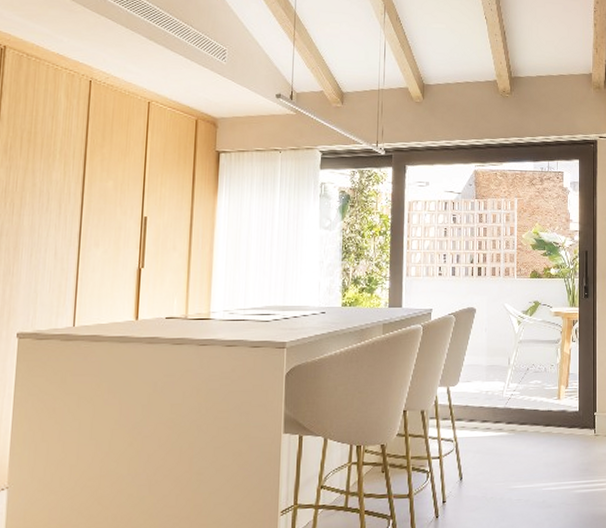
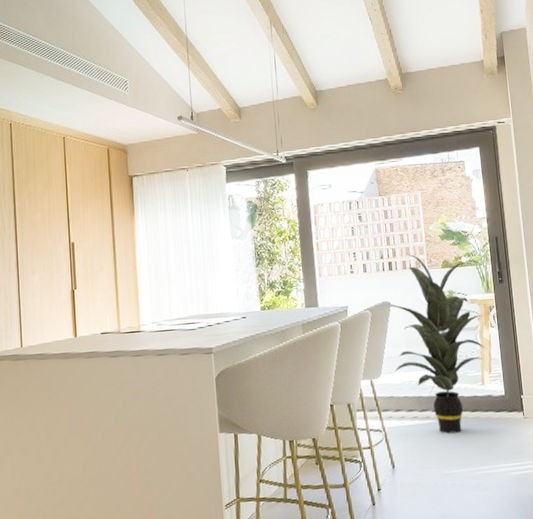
indoor plant: none [473,261,569,447] -> present [388,254,485,434]

